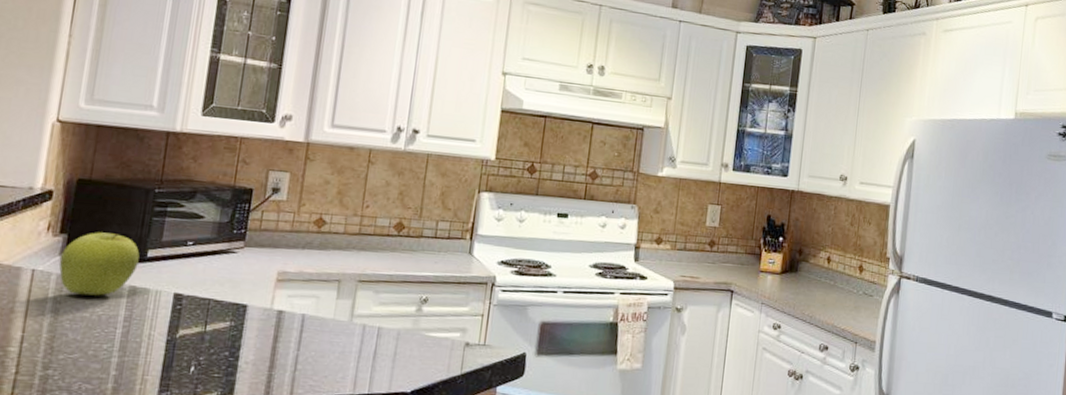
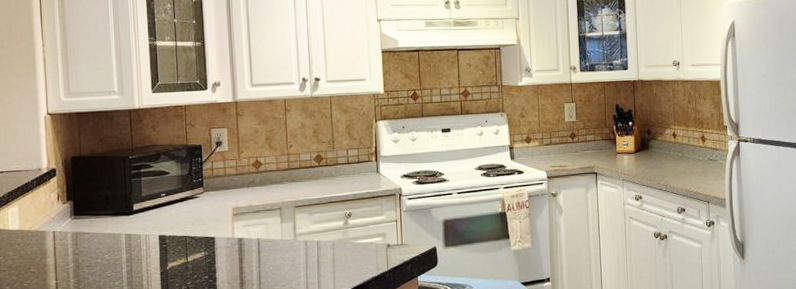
fruit: present [58,232,140,296] -> none [70,195,128,246]

